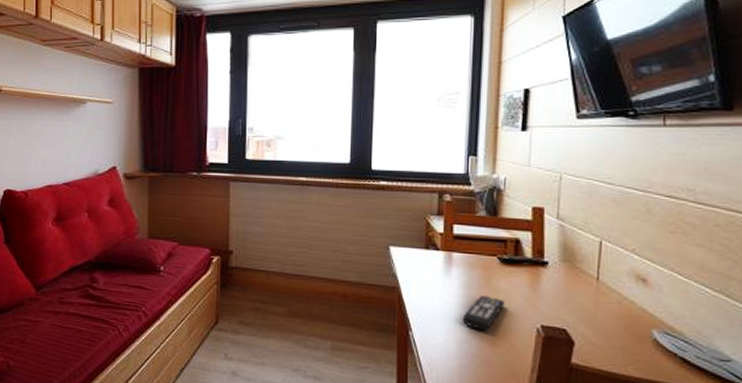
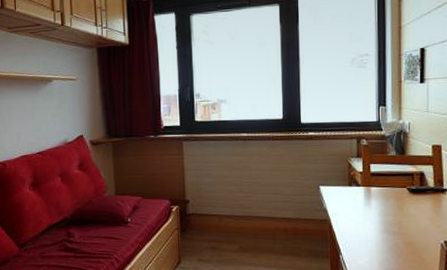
remote control: present [462,296,506,330] -> none [381,221,416,249]

